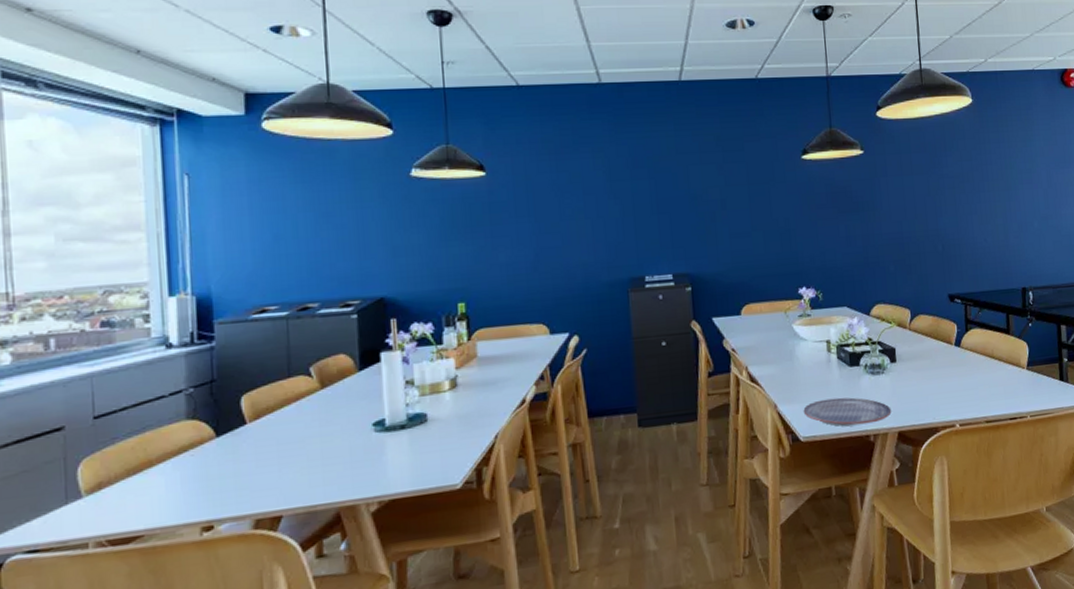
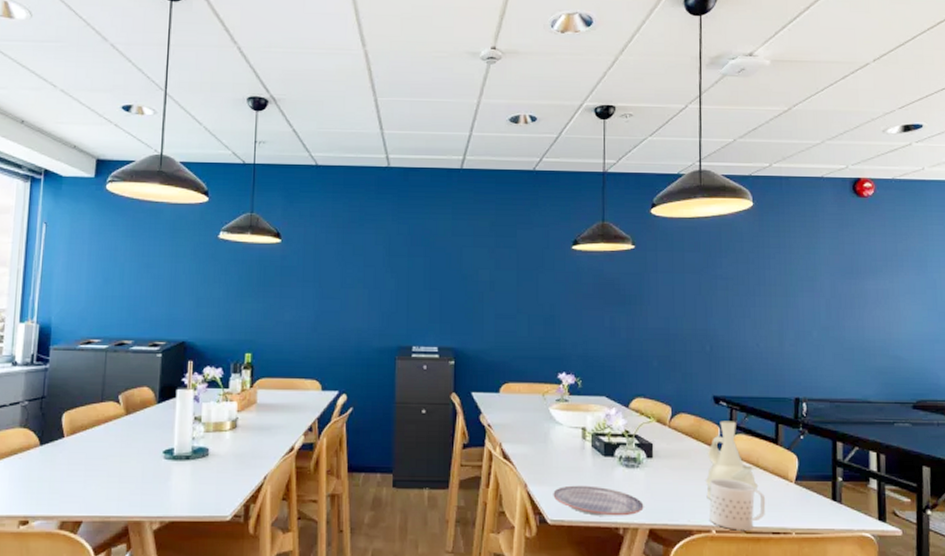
coffeepot: none [946,316,995,396] -> present [705,421,759,500]
mug: none [951,373,1003,422] -> present [709,479,766,531]

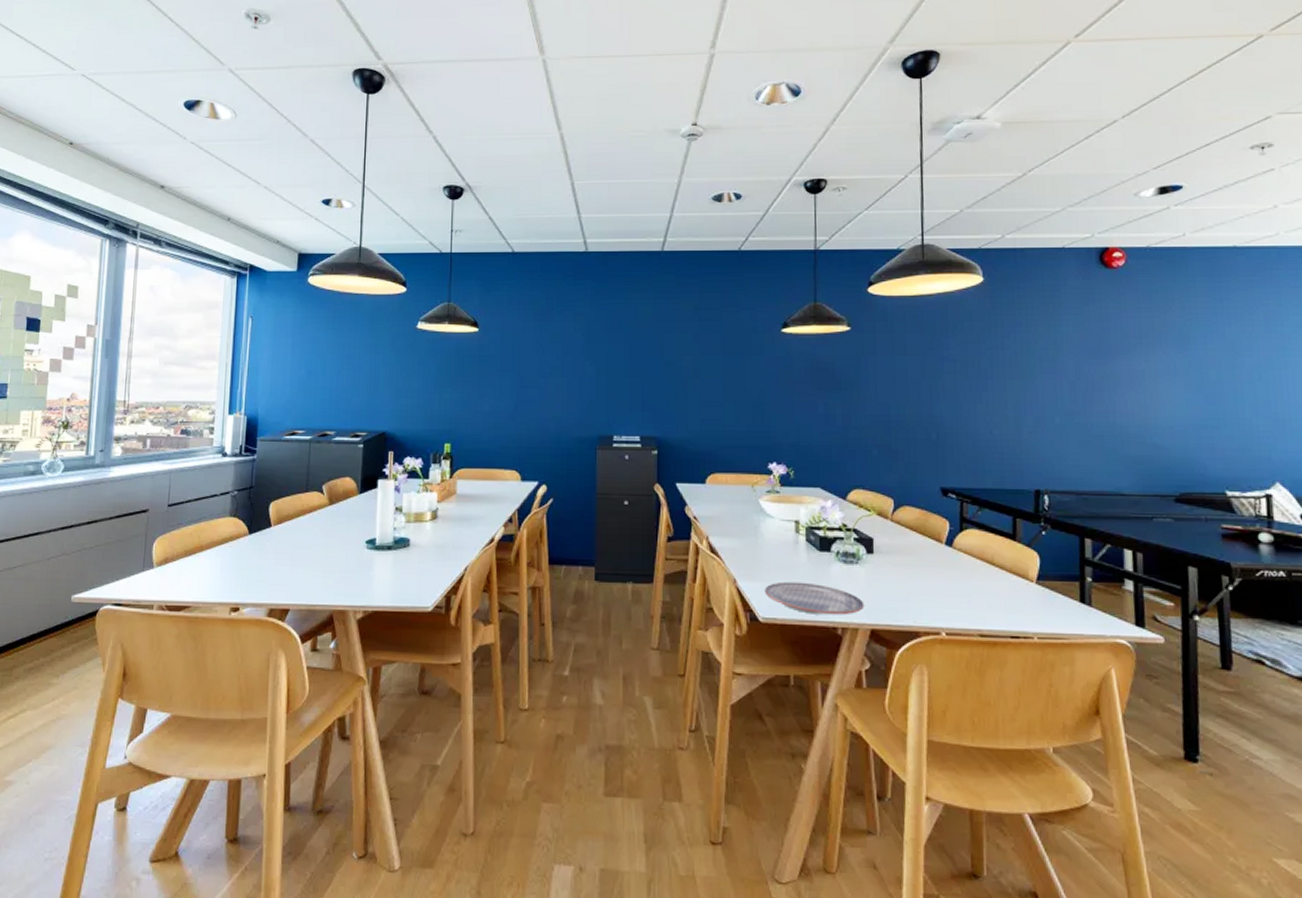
coffeepot: present [705,421,759,500] -> none [932,514,994,600]
mug: present [709,479,766,531] -> none [937,577,1003,634]

